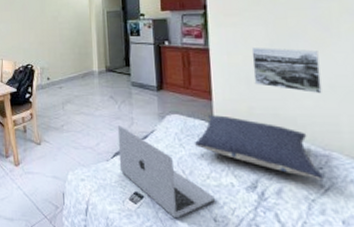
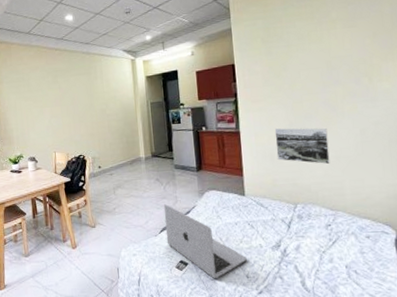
pillow: present [195,115,325,180] -> none [230,188,333,235]

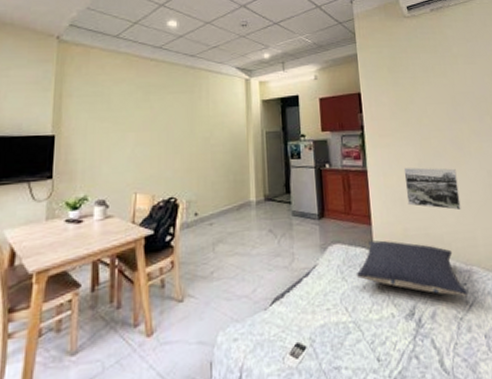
laptop: present [163,204,247,278] -> none [276,264,377,366]
pillow: none [230,188,333,235] -> present [357,240,469,297]

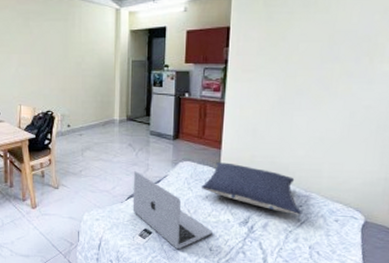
laptop: none [276,264,377,366] -> present [132,171,212,249]
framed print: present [403,167,461,211] -> none [259,102,316,145]

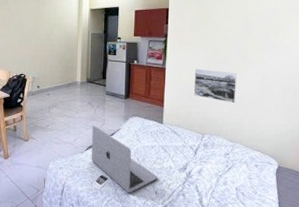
pillow: present [202,162,303,215] -> none [148,118,230,162]
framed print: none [259,102,316,145] -> present [193,68,237,104]

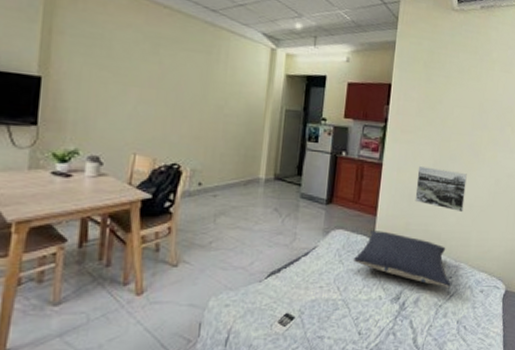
laptop: present [91,125,158,193] -> none [273,242,363,335]
pillow: none [148,118,230,162] -> present [354,230,452,288]

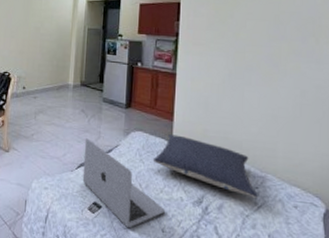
laptop: none [273,242,363,335] -> present [82,138,165,228]
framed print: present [415,165,467,213] -> none [211,75,267,123]

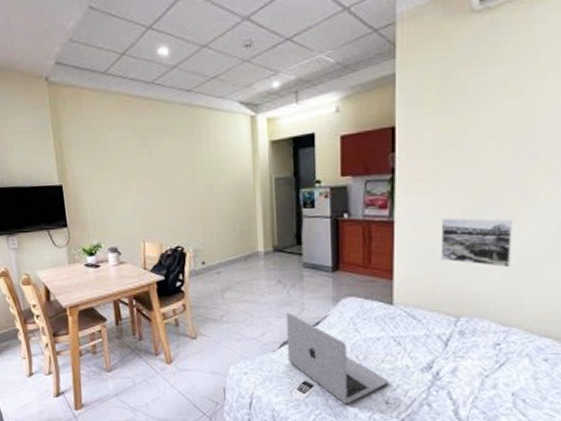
pillow: present [154,134,259,198] -> none [371,295,501,356]
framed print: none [211,75,267,123] -> present [440,217,512,268]

